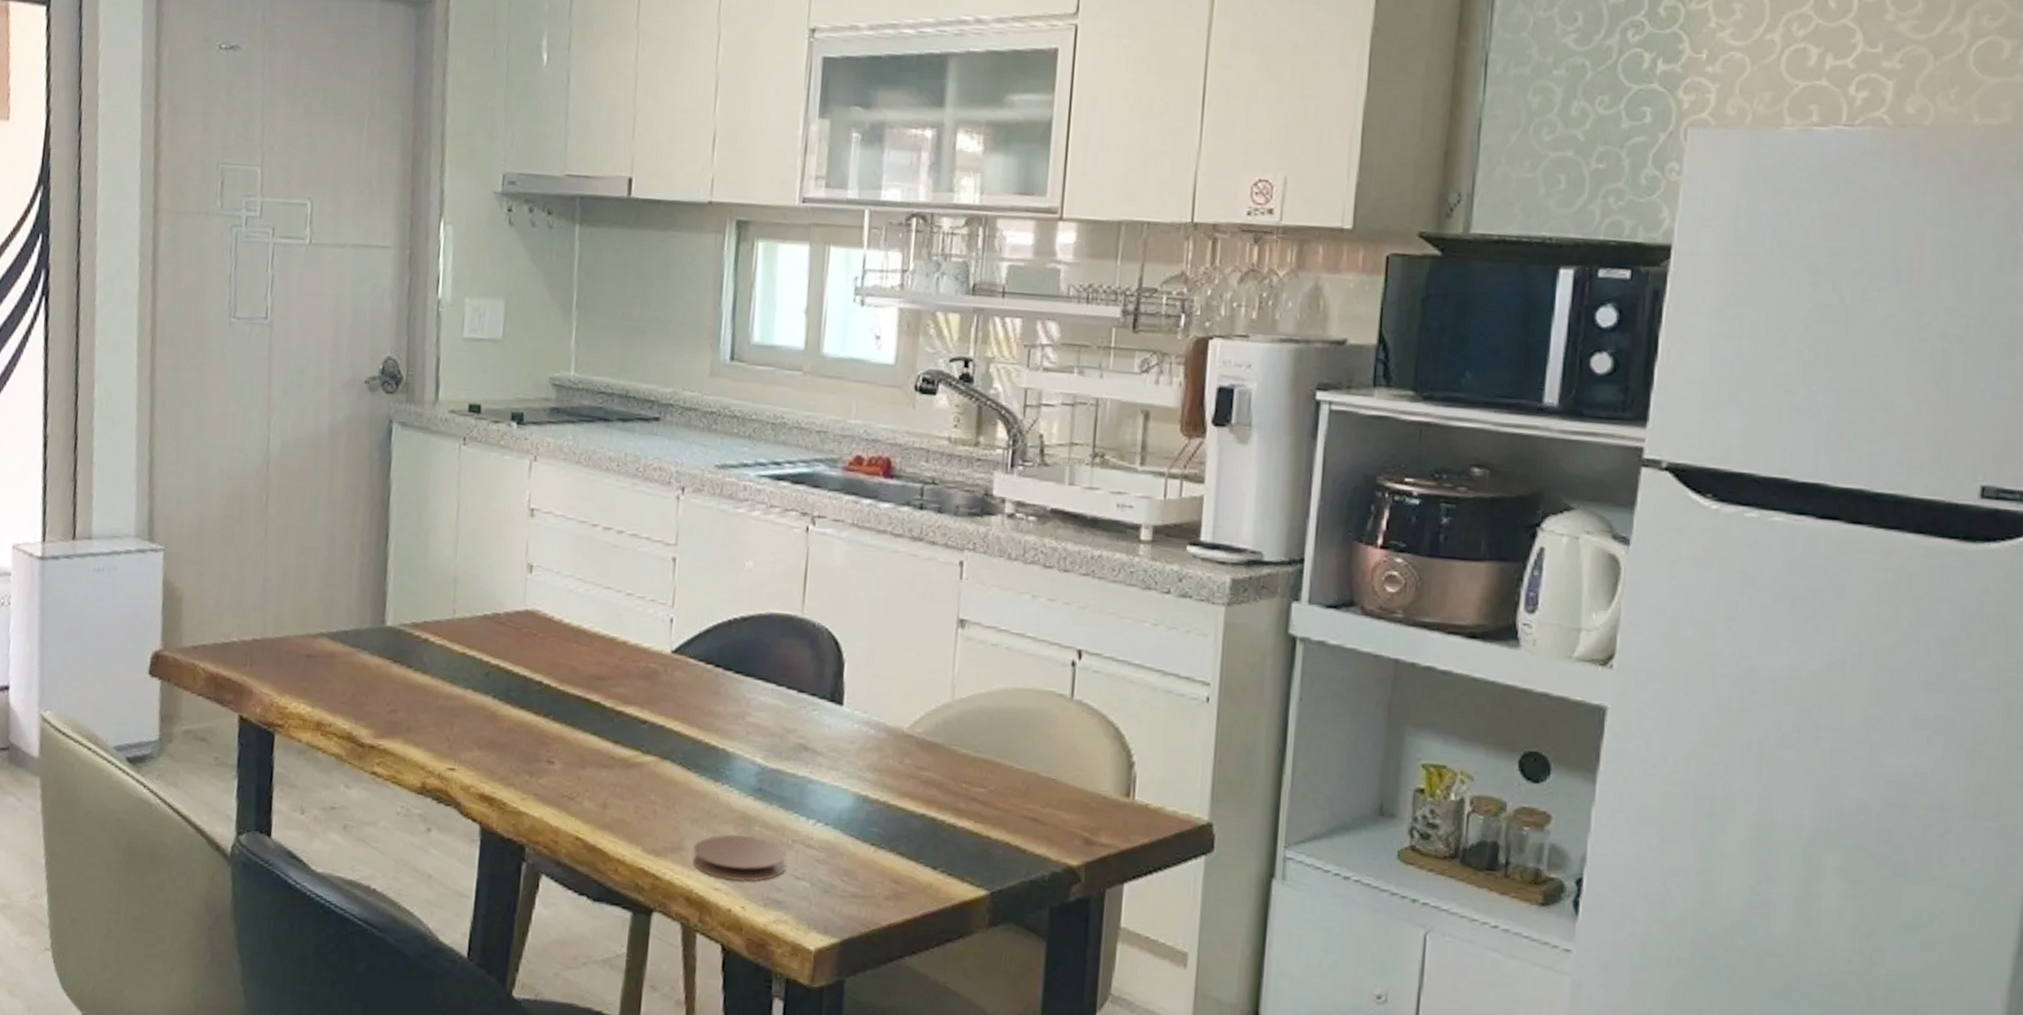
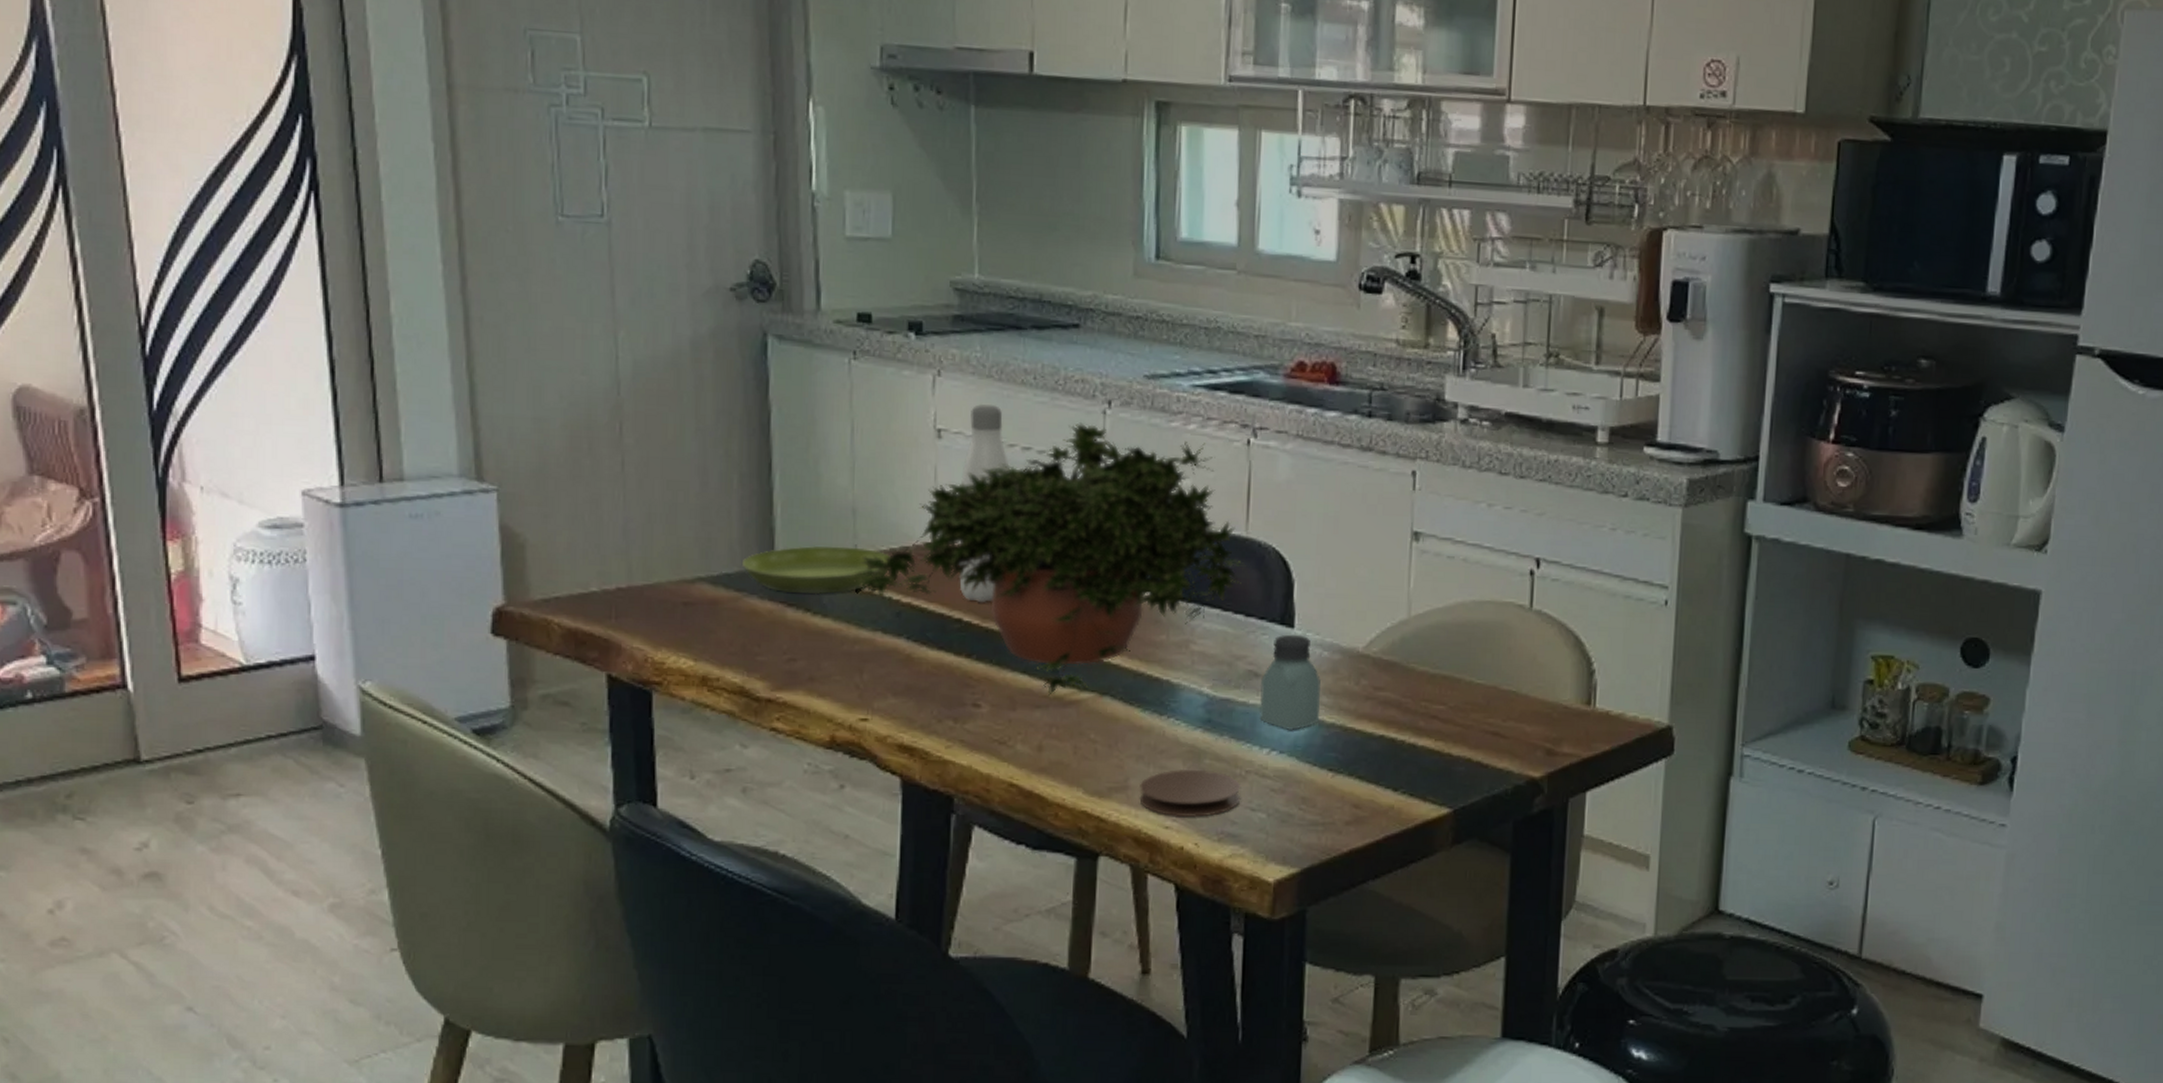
saucer: none [357,608,484,653] -> present [741,545,891,595]
potted plant: none [448,506,801,757] -> present [850,422,1246,696]
water bottle: none [542,486,592,667] -> present [959,403,1010,602]
saltshaker: none [807,711,866,805] -> present [1259,634,1321,731]

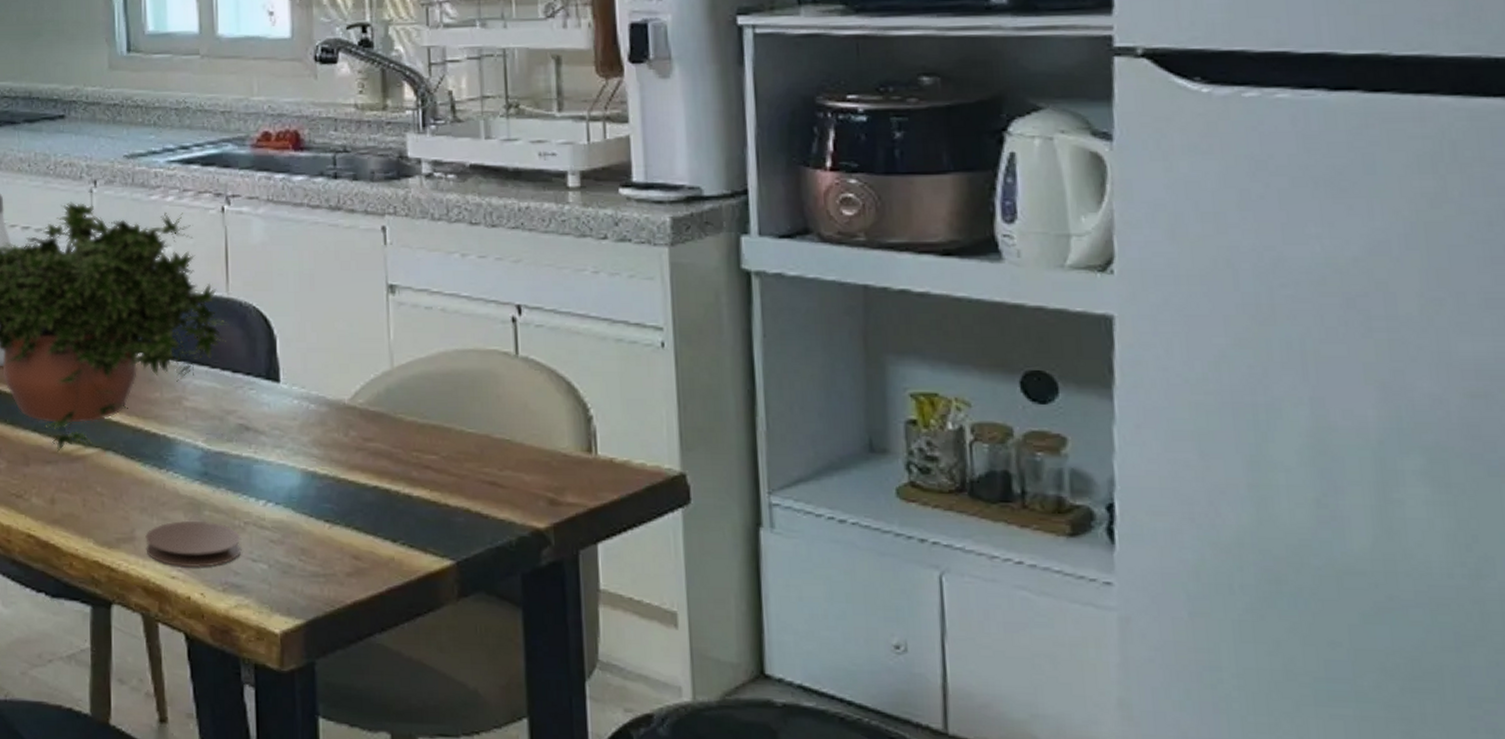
saltshaker: present [1259,634,1321,731] -> none [251,388,312,483]

